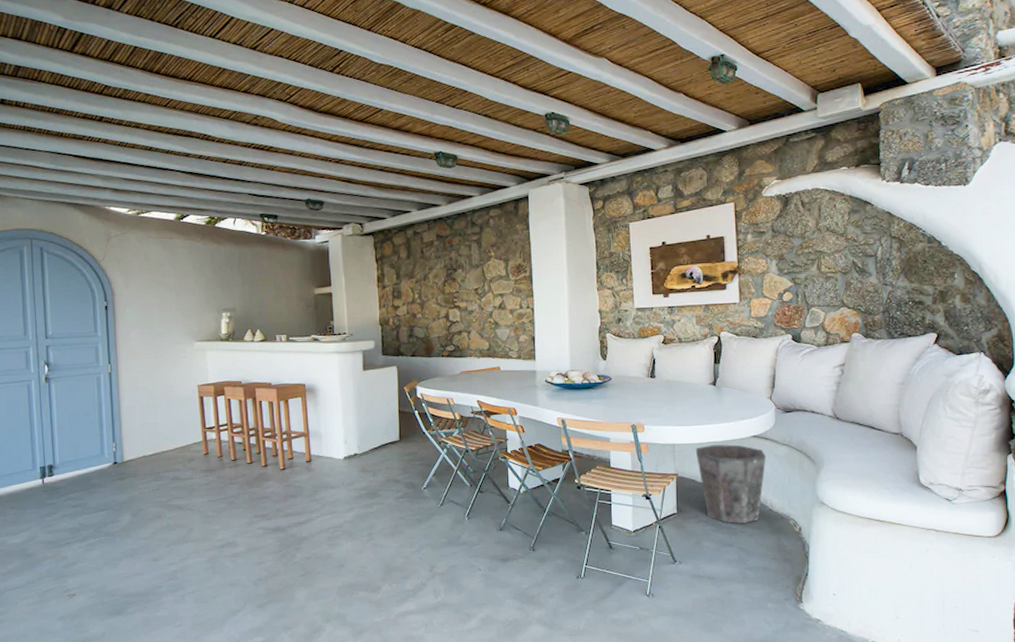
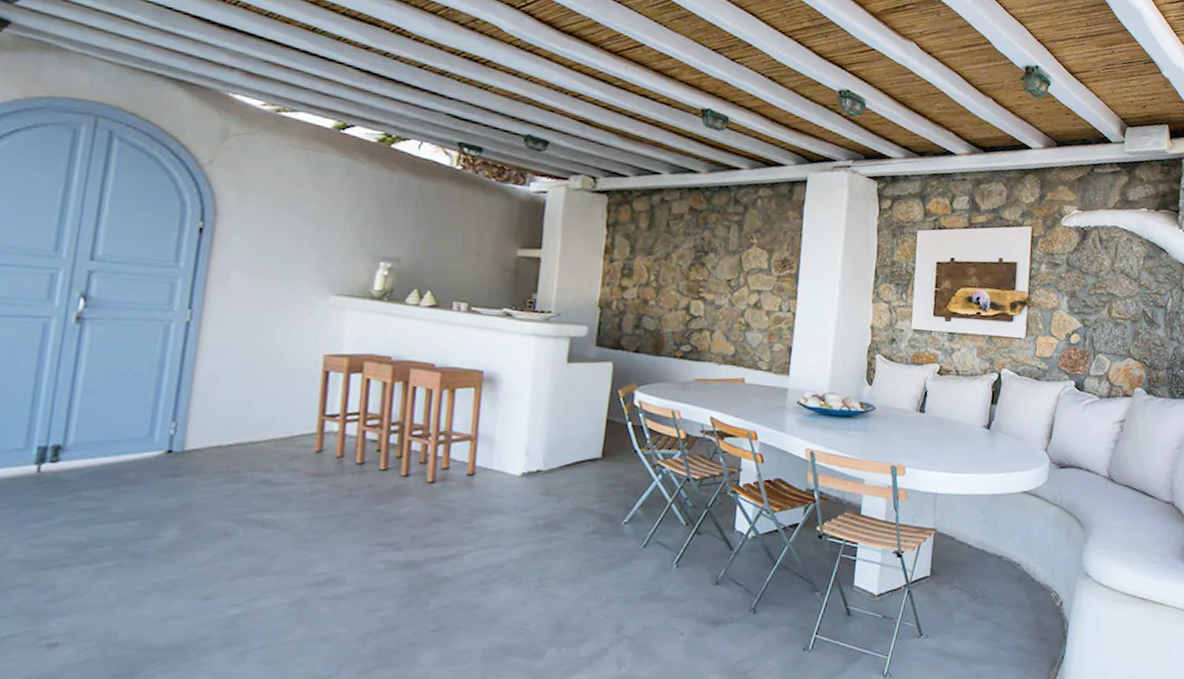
waste bin: present [695,444,766,524] -> none [959,498,1035,593]

